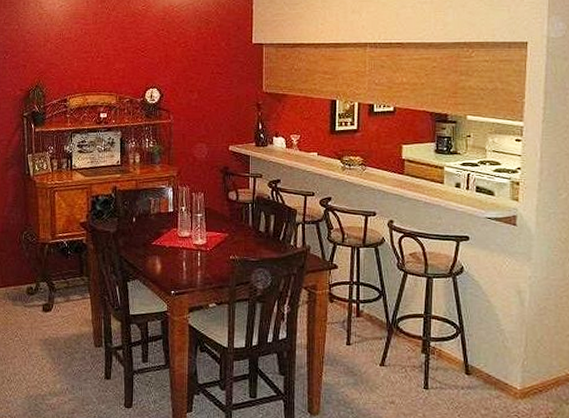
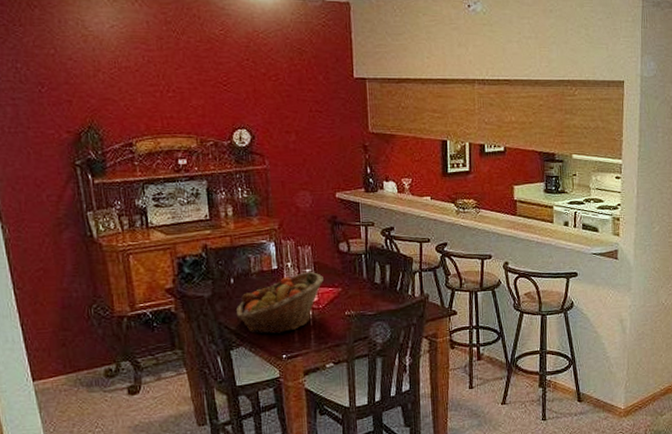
fruit basket: none [136,217,212,272] -> present [237,272,323,334]

